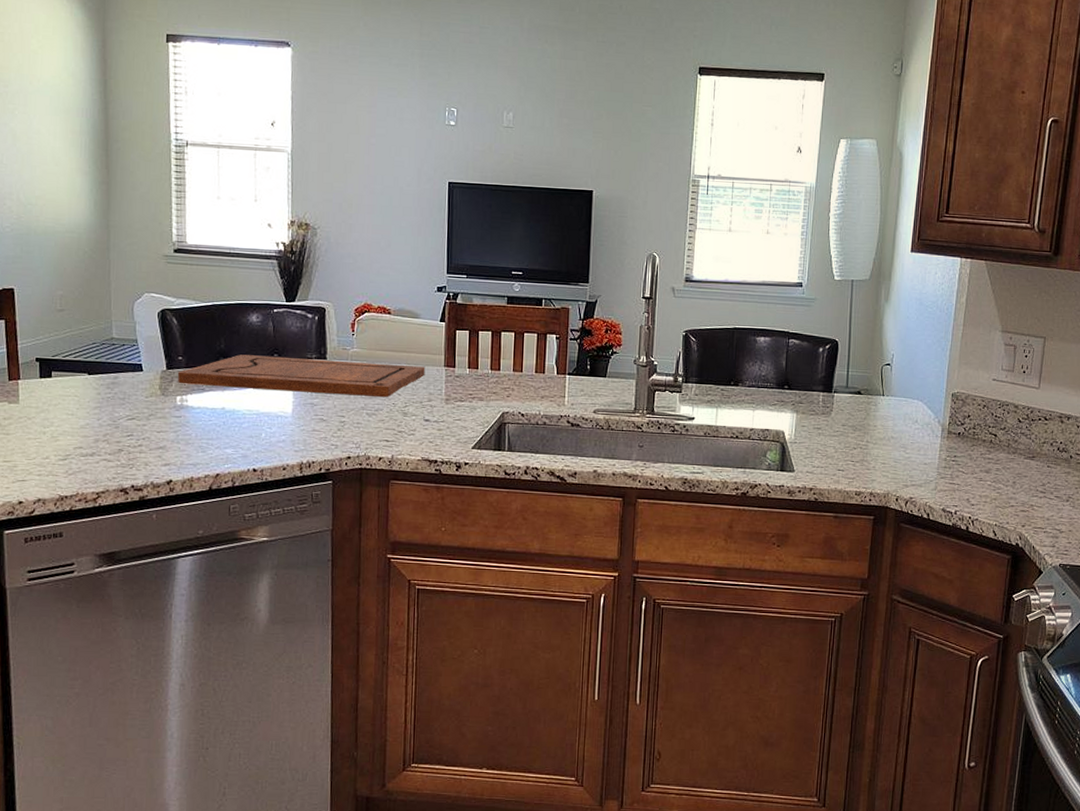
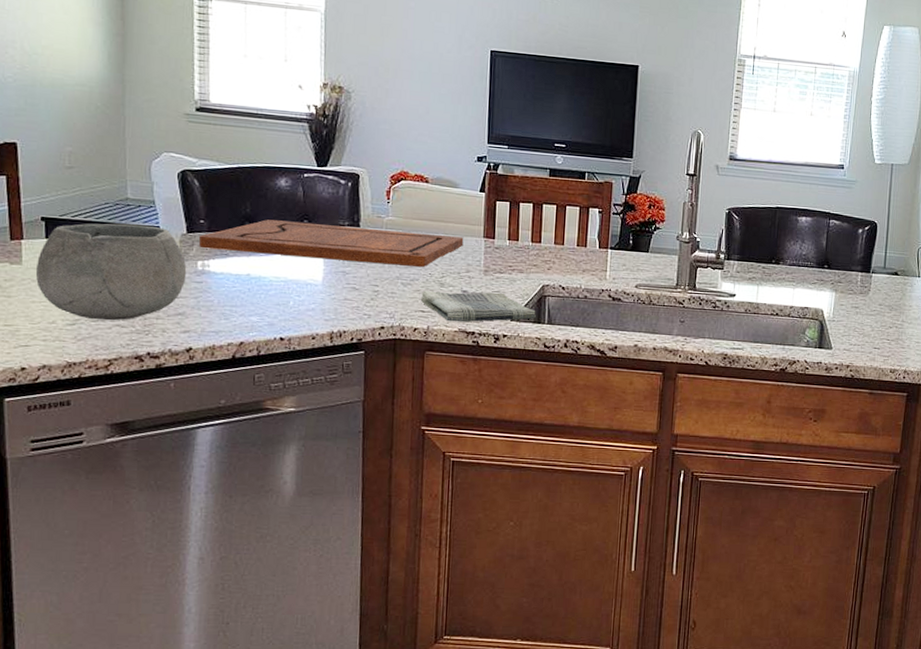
bowl: none [31,362,167,455] -> present [35,223,187,321]
dish towel: none [385,420,496,451] -> present [421,290,536,322]

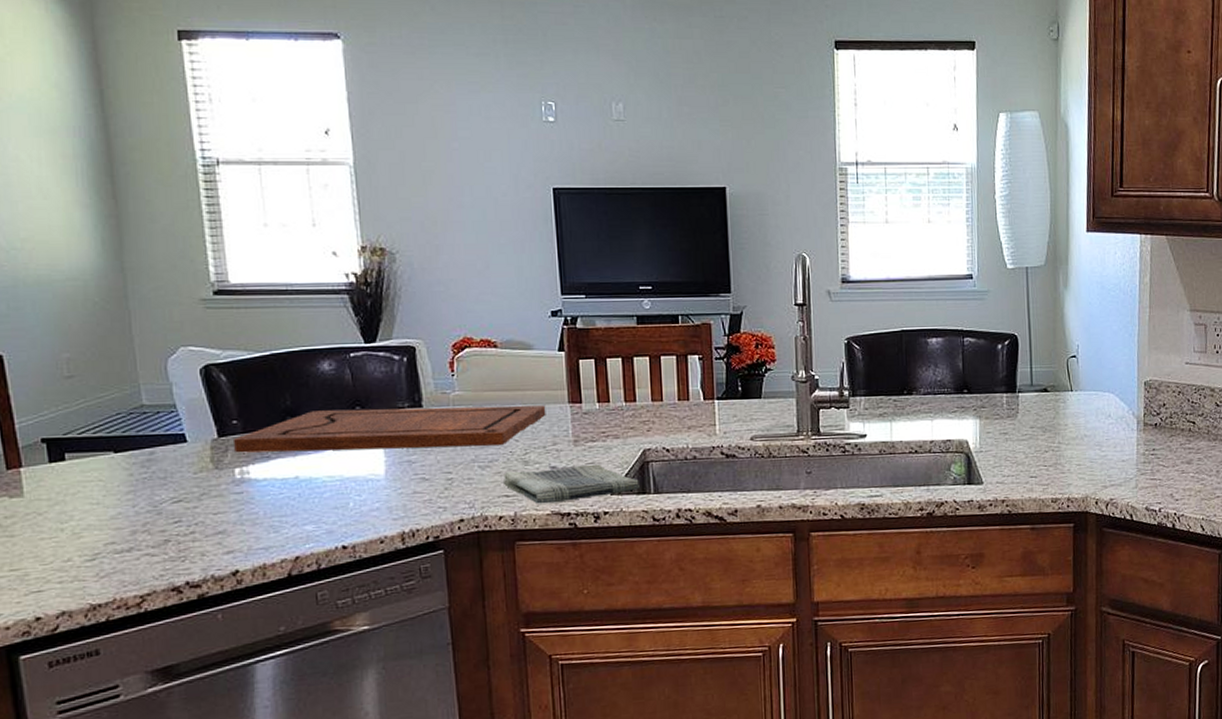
bowl: present [35,223,187,321] -> none [40,433,223,551]

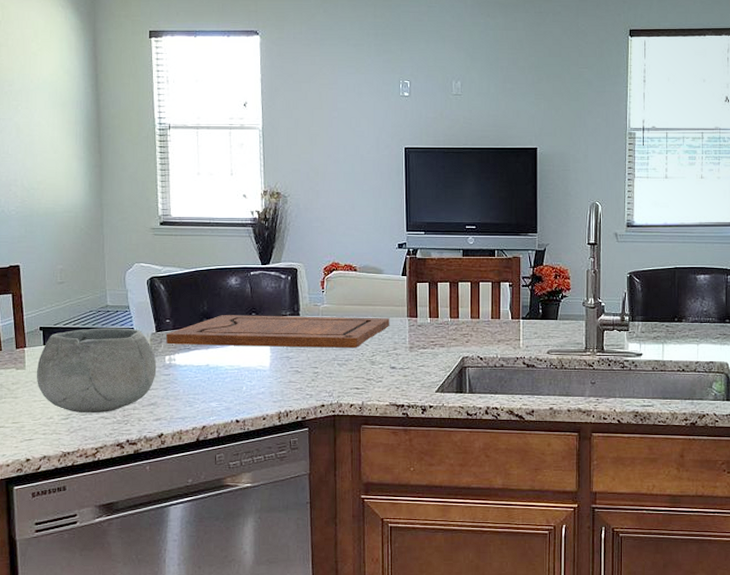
bowl: none [40,433,223,551] -> present [36,328,157,414]
dish towel: present [503,464,640,504] -> none [355,367,458,396]

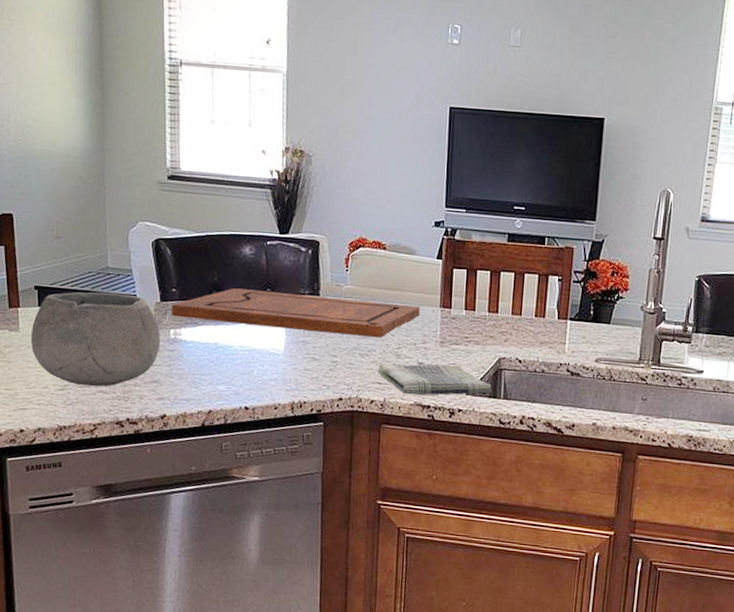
dish towel: none [355,367,458,396] -> present [378,362,492,395]

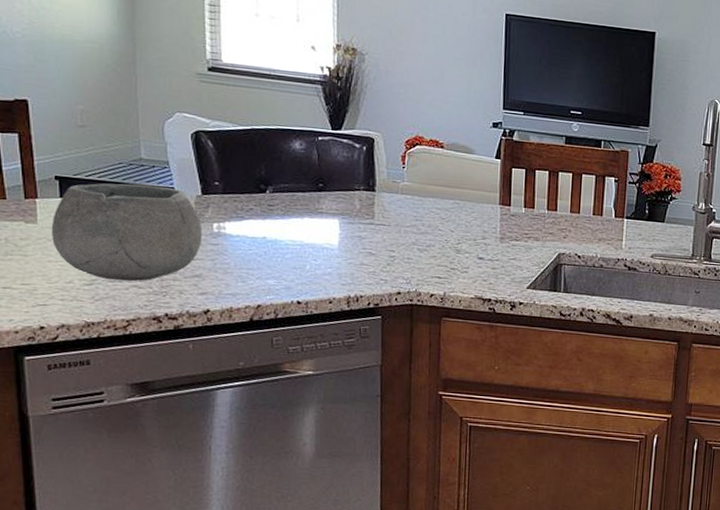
cutting board: present [172,288,421,337] -> none [215,182,480,233]
dish towel: present [378,362,492,395] -> none [437,257,552,289]

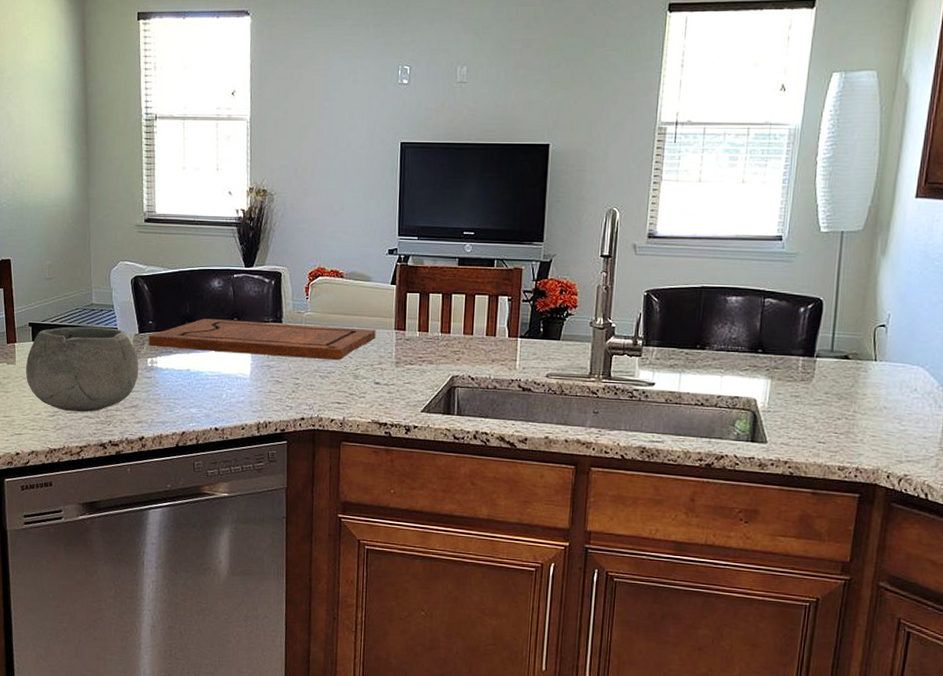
cutting board: none [215,182,480,233] -> present [149,319,376,360]

